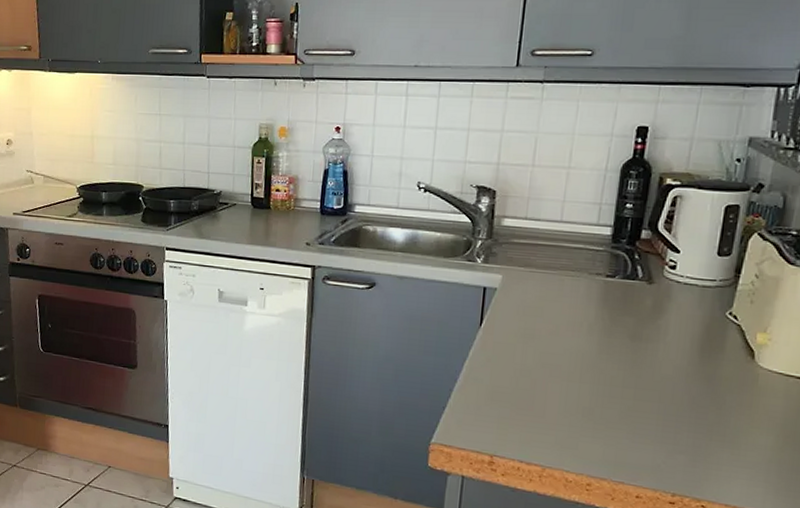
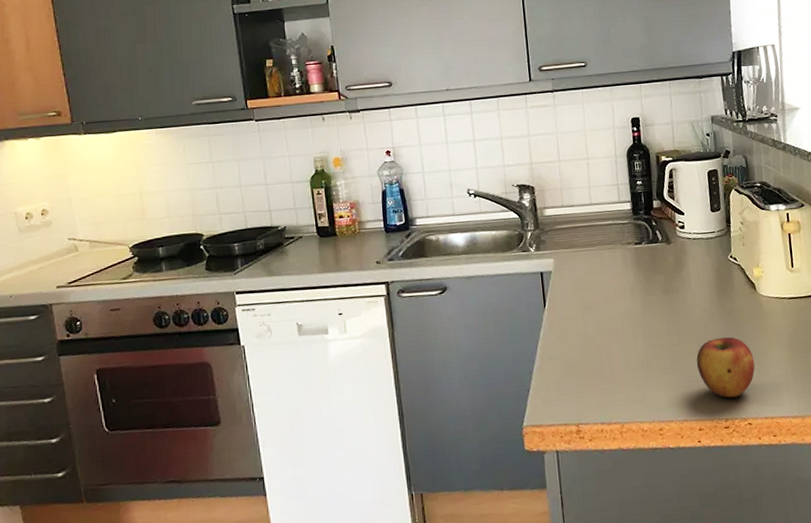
apple: none [651,402,729,474] -> present [696,337,755,398]

